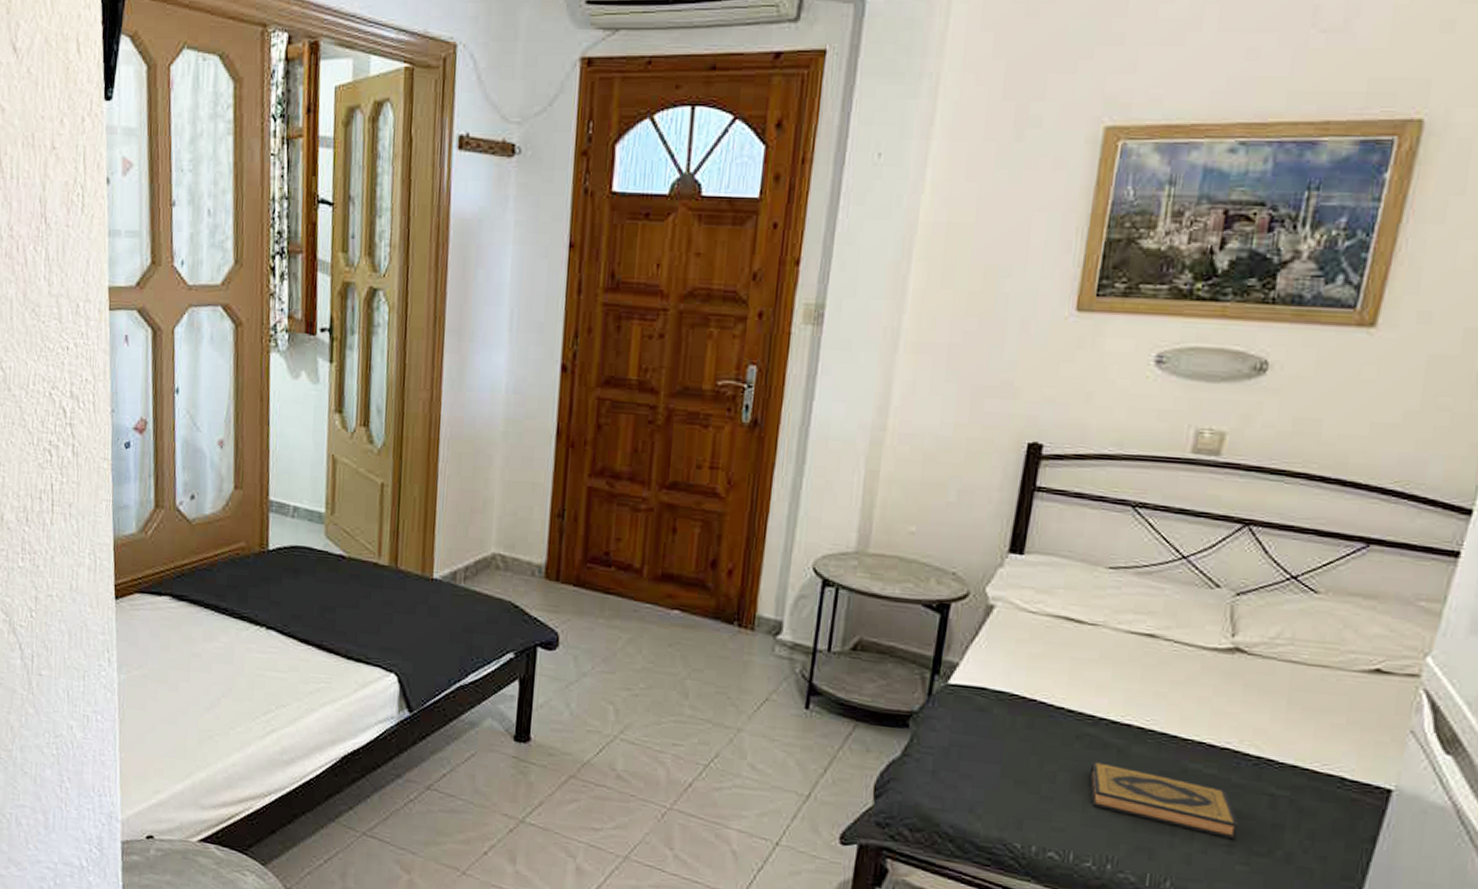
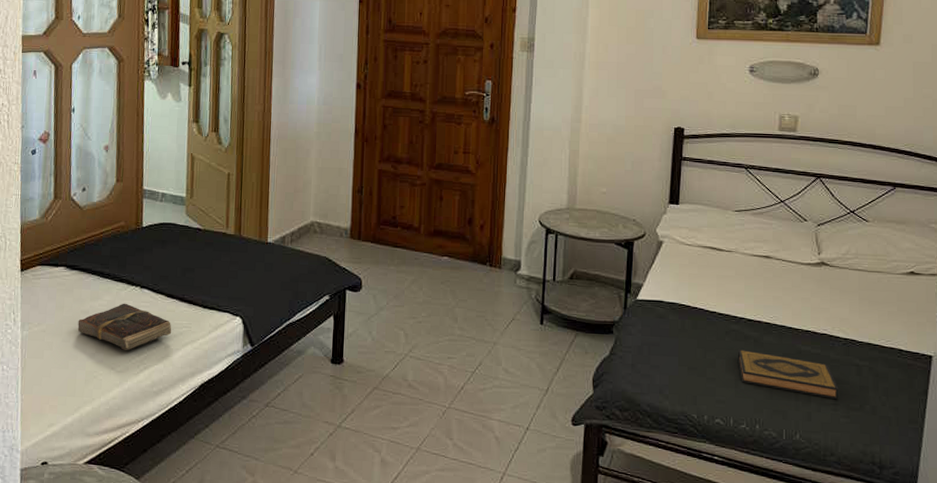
book: none [187,647,307,707] -> present [77,303,172,350]

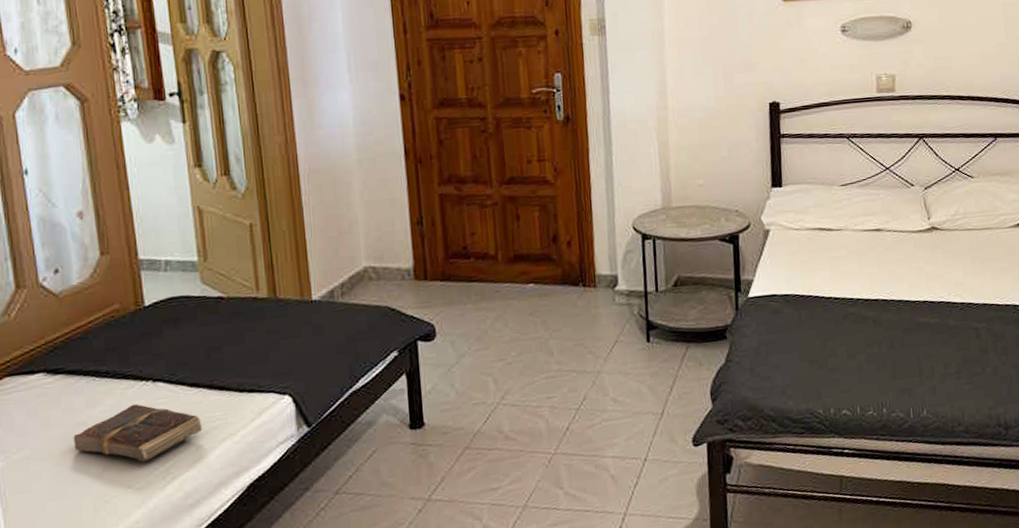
hardback book: present [737,349,839,400] -> none [857,331,960,368]

